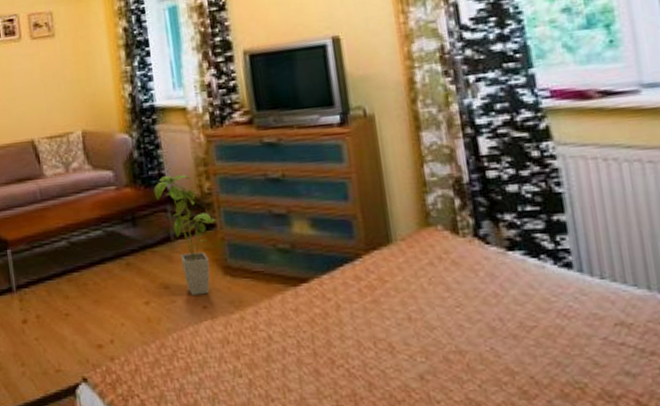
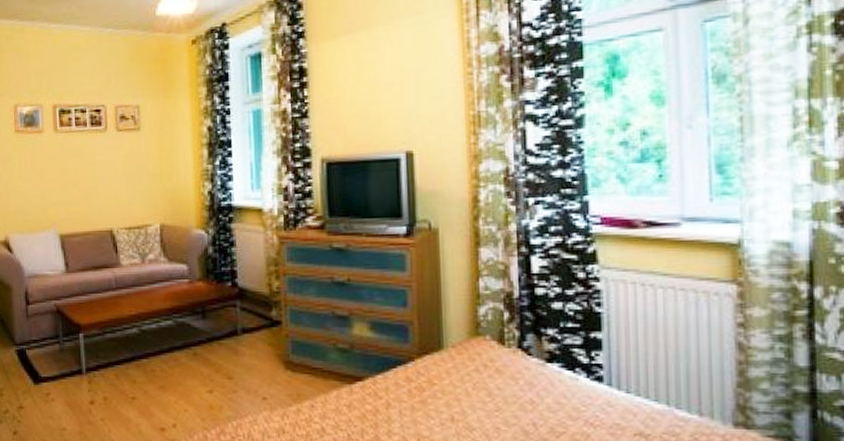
house plant: present [153,175,219,295] -> none [225,272,285,387]

